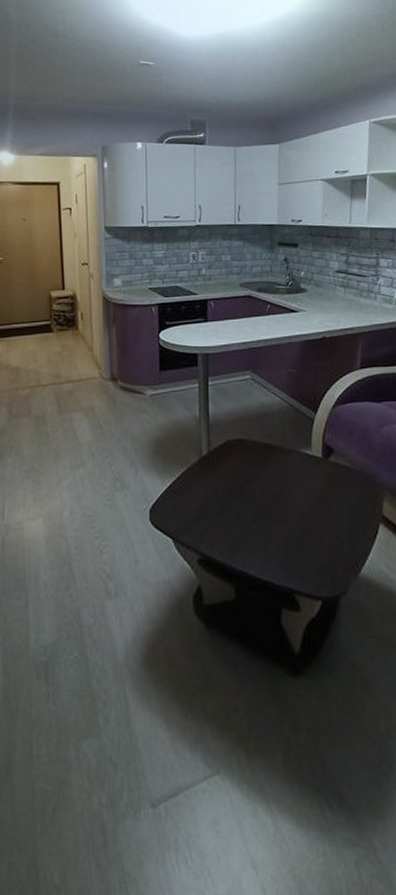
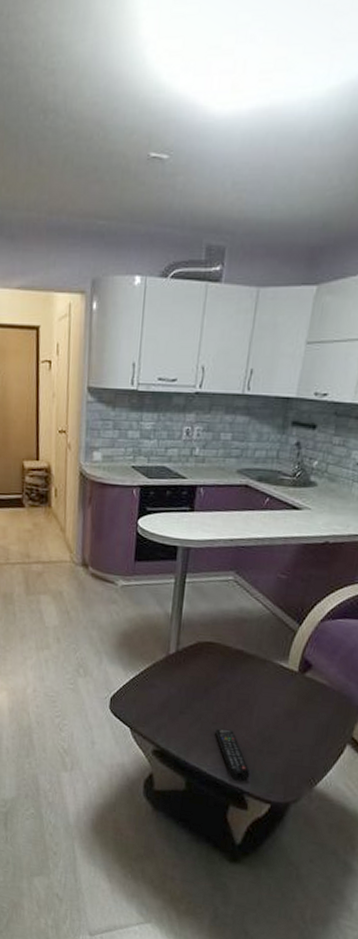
remote control: none [256,525,297,580] -> present [215,729,250,782]

